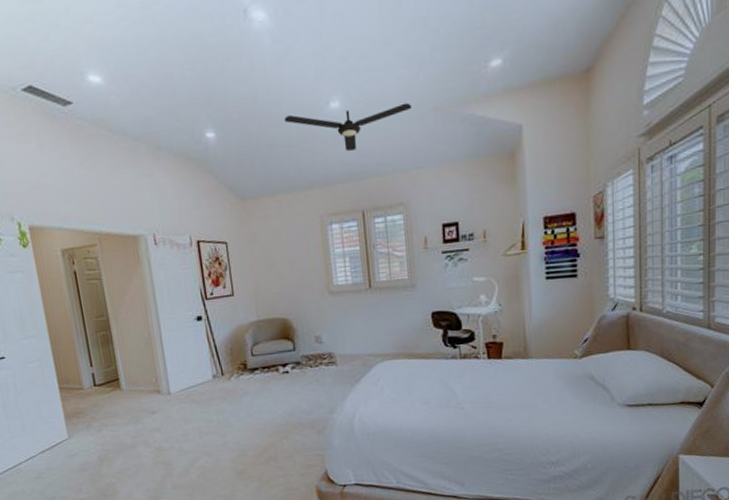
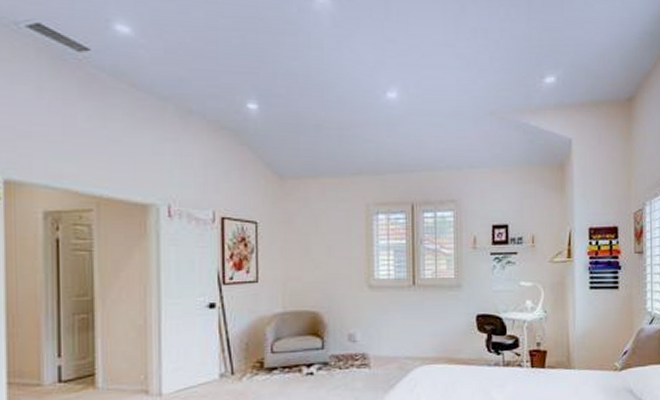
ceiling fan: present [284,103,412,151] -> none [337,98,469,142]

